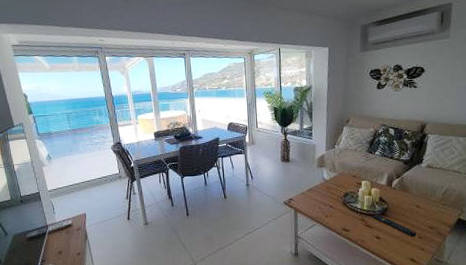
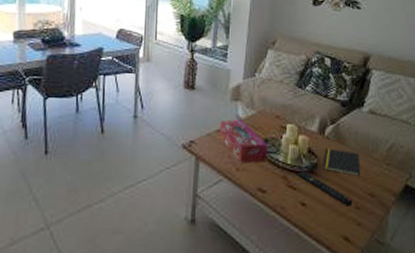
tissue box: none [310,180,348,212] -> present [220,119,268,163]
notepad: none [391,196,421,215] -> present [323,148,360,176]

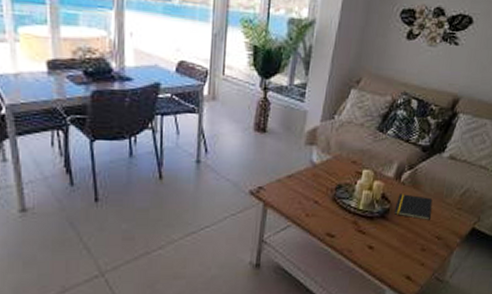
tissue box: present [220,119,268,163] -> none [291,165,341,209]
remote control: present [297,171,353,207] -> none [368,216,419,249]

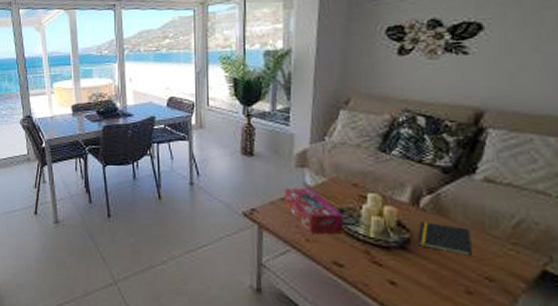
tissue box: none [291,165,341,209] -> present [284,187,344,235]

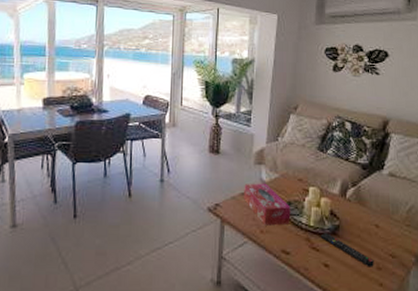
remote control: none [383,246,462,290] -> present [320,233,374,267]
notepad: present [417,222,472,256] -> none [345,210,381,237]

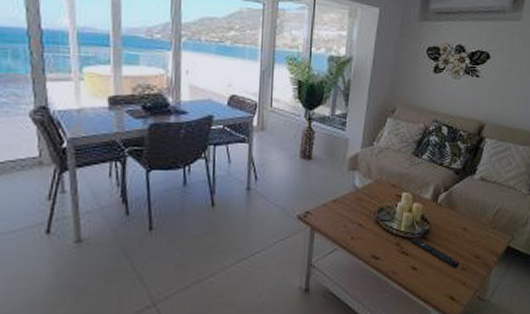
tissue box: present [244,183,291,226] -> none [336,189,383,232]

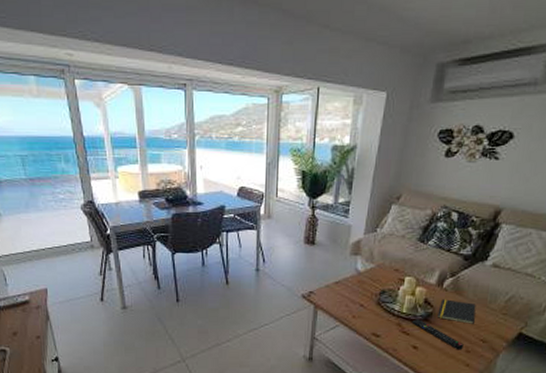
notepad: none [434,215,469,240] -> present [437,299,476,324]

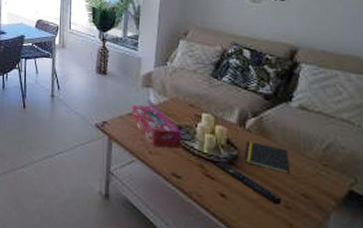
tissue box: none [338,272,385,312] -> present [132,105,182,149]

